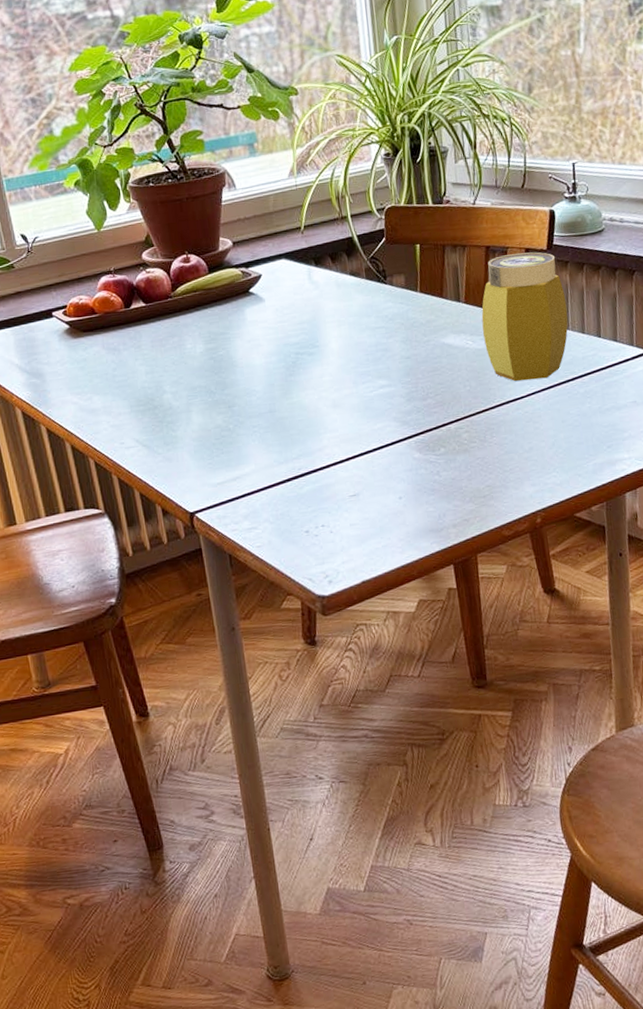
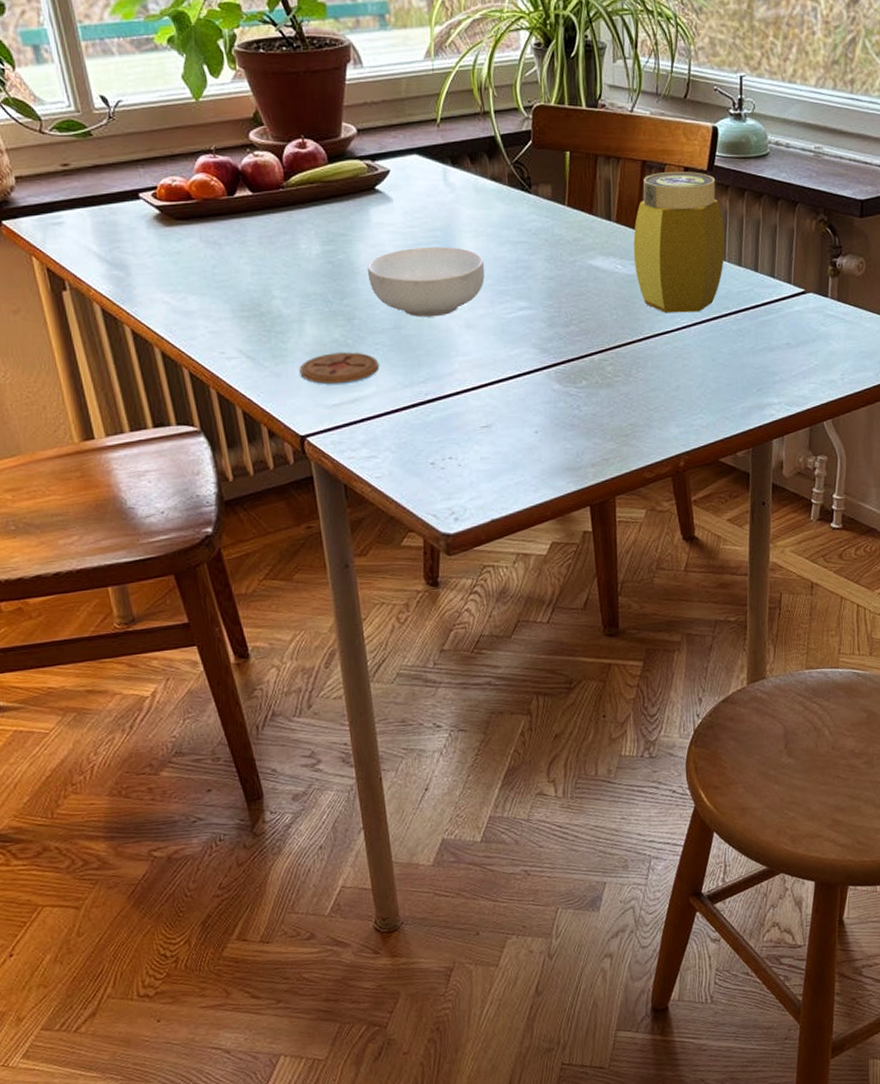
coaster: none [188,435,257,465] -> present [299,352,379,384]
cereal bowl: none [244,336,348,401] -> present [367,247,485,318]

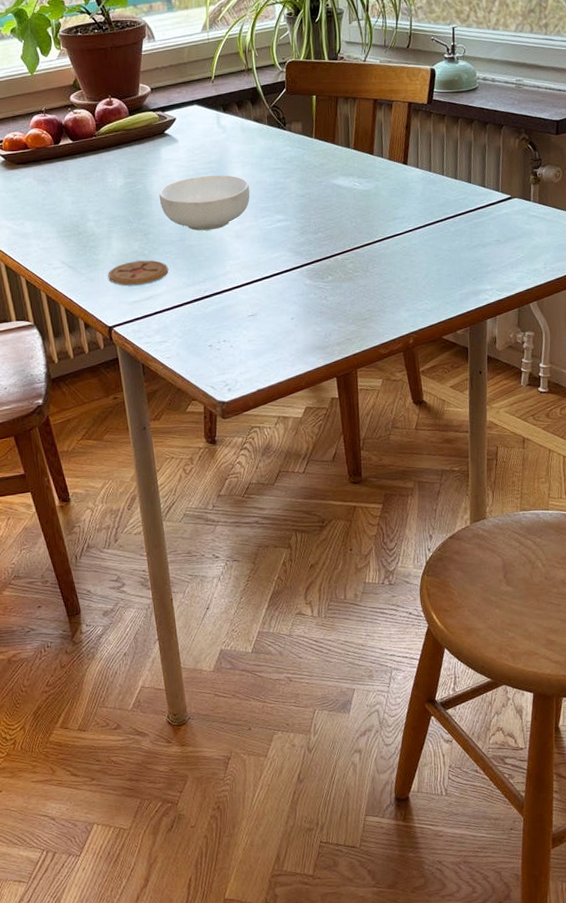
jar: present [633,172,725,314] -> none [368,105,444,220]

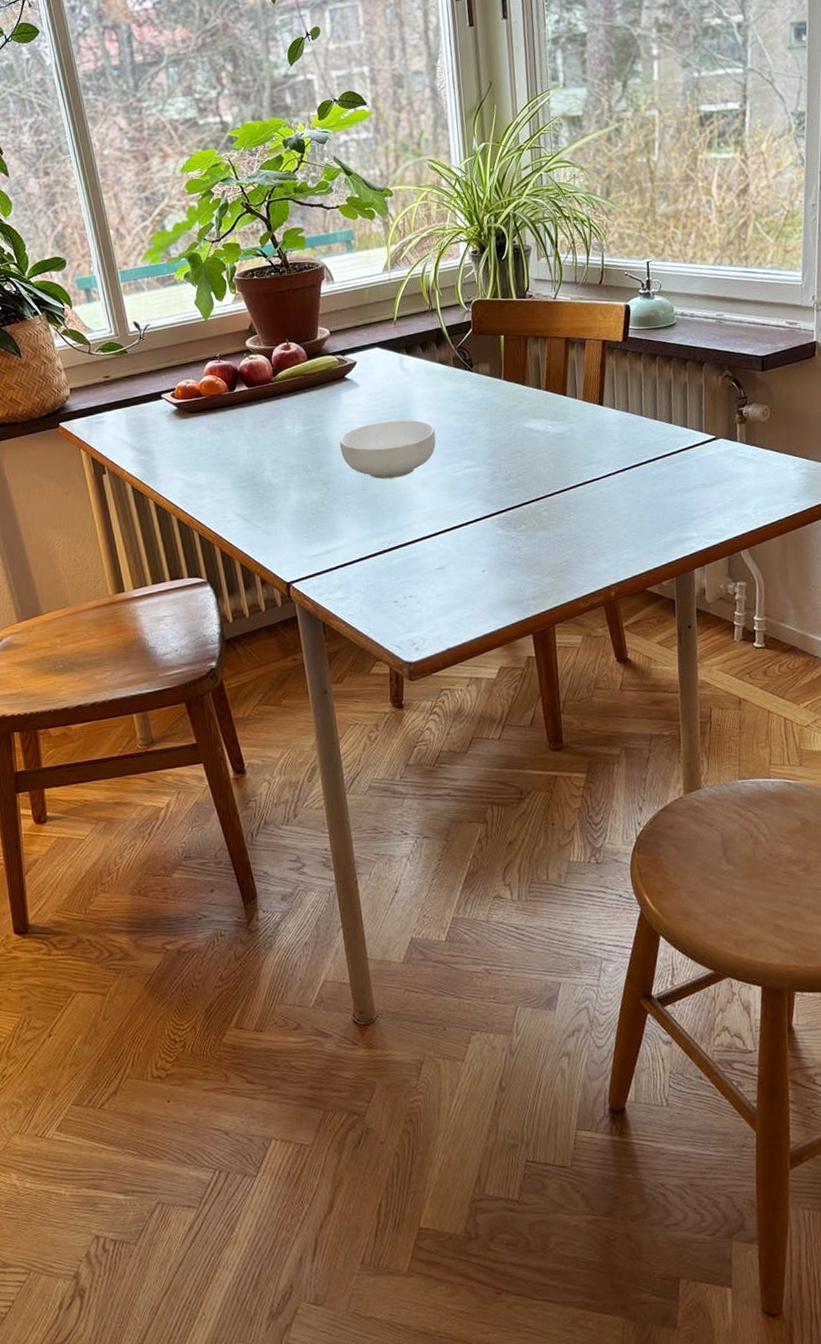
coaster: present [108,260,169,286] -> none [286,511,350,538]

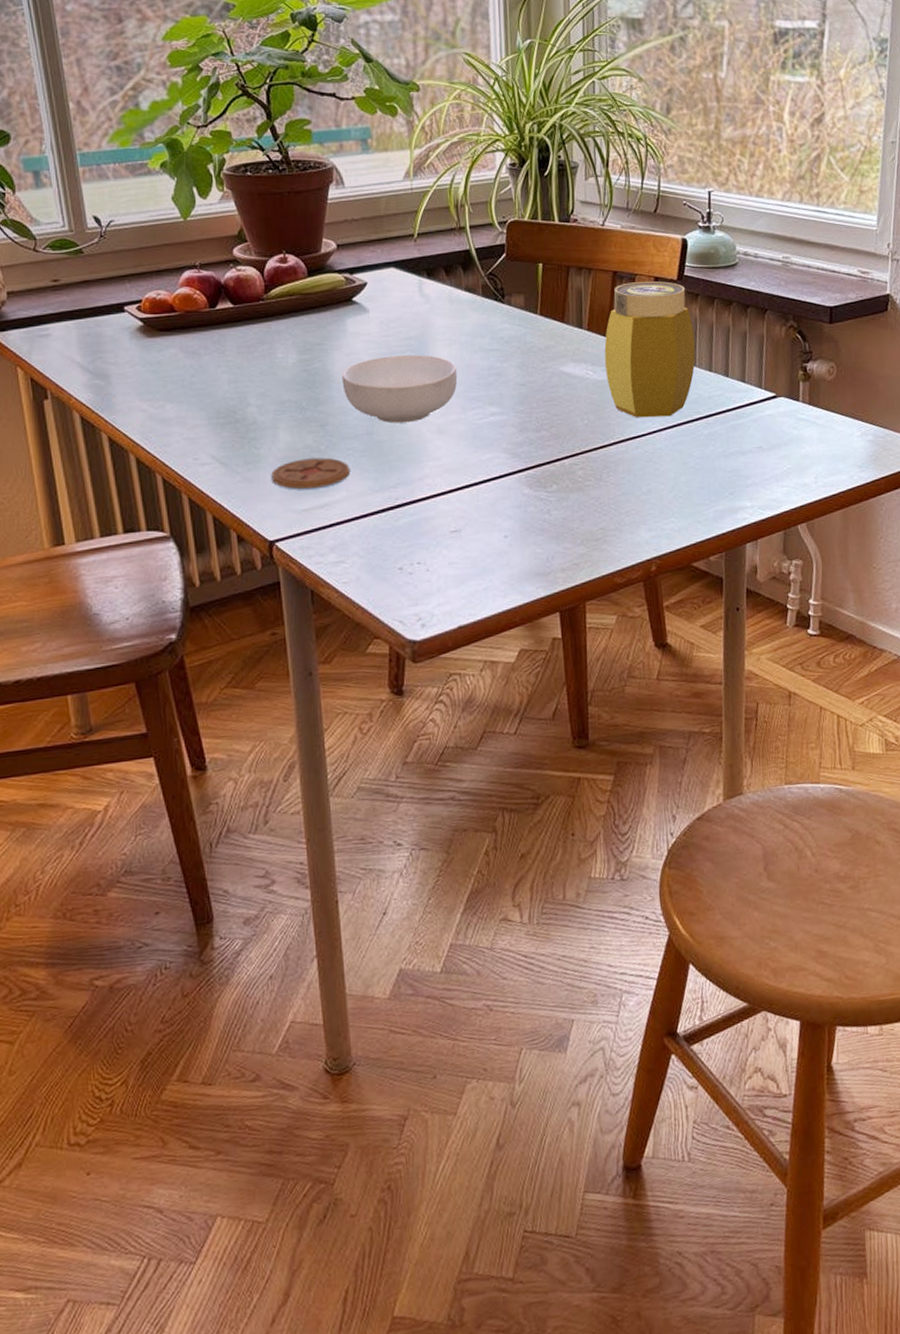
coaster: none [286,511,350,538] -> present [271,457,350,489]
jar: none [561,343,642,464] -> present [604,281,696,418]

